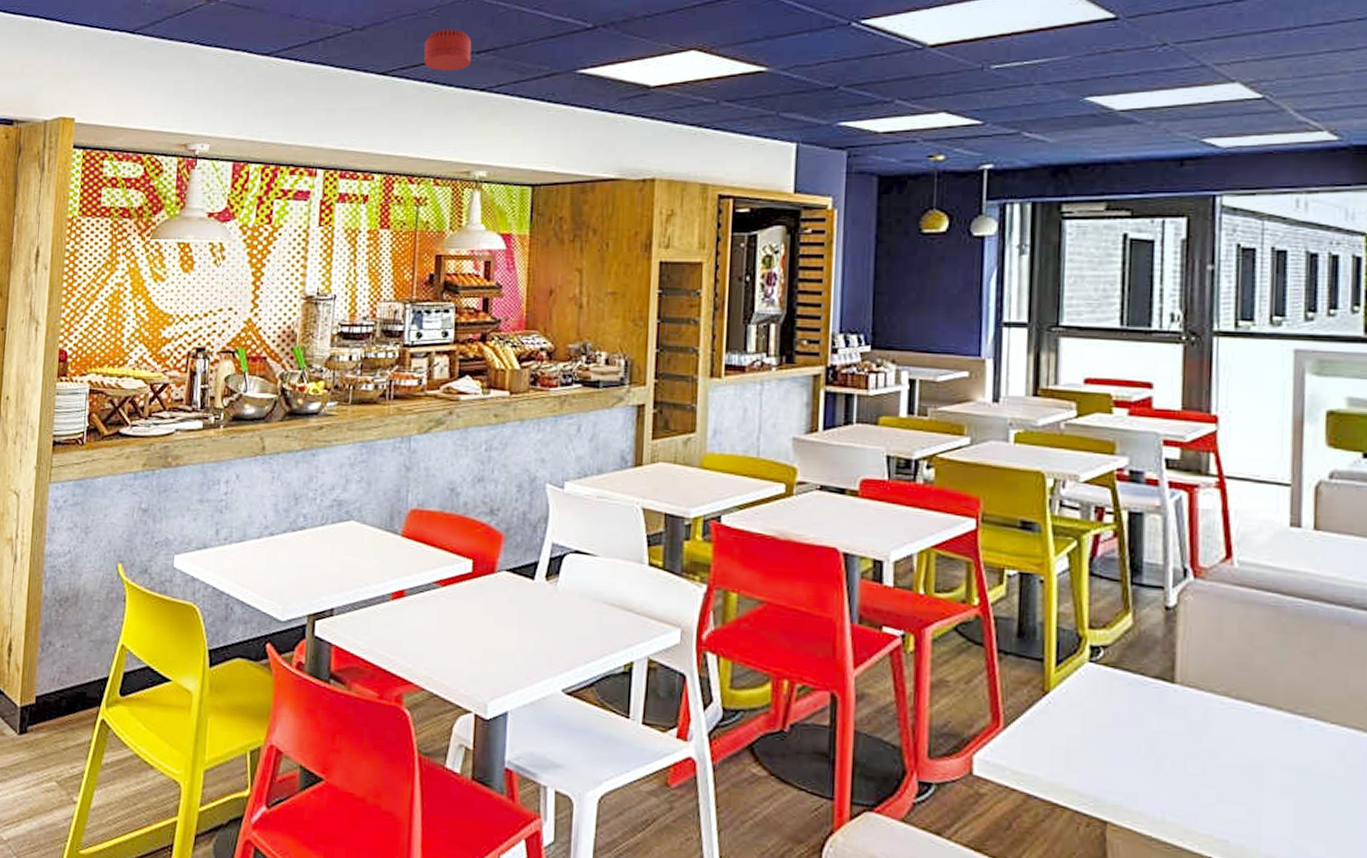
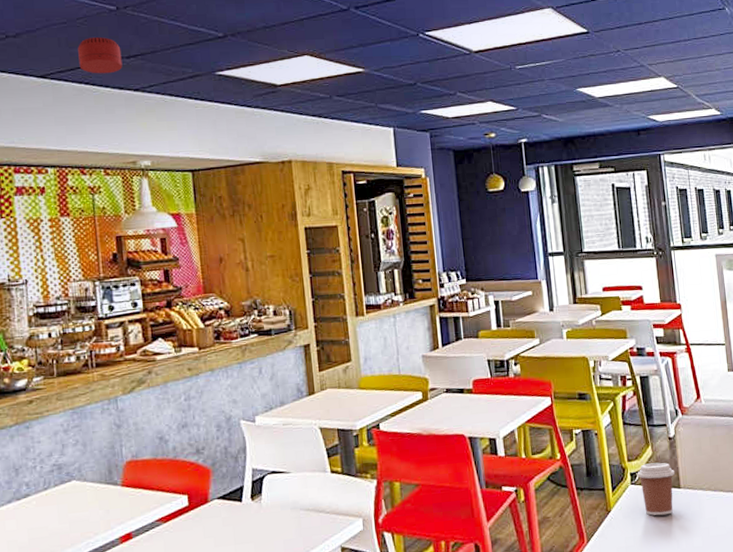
coffee cup: none [1101,637,1169,717] -> present [637,462,675,516]

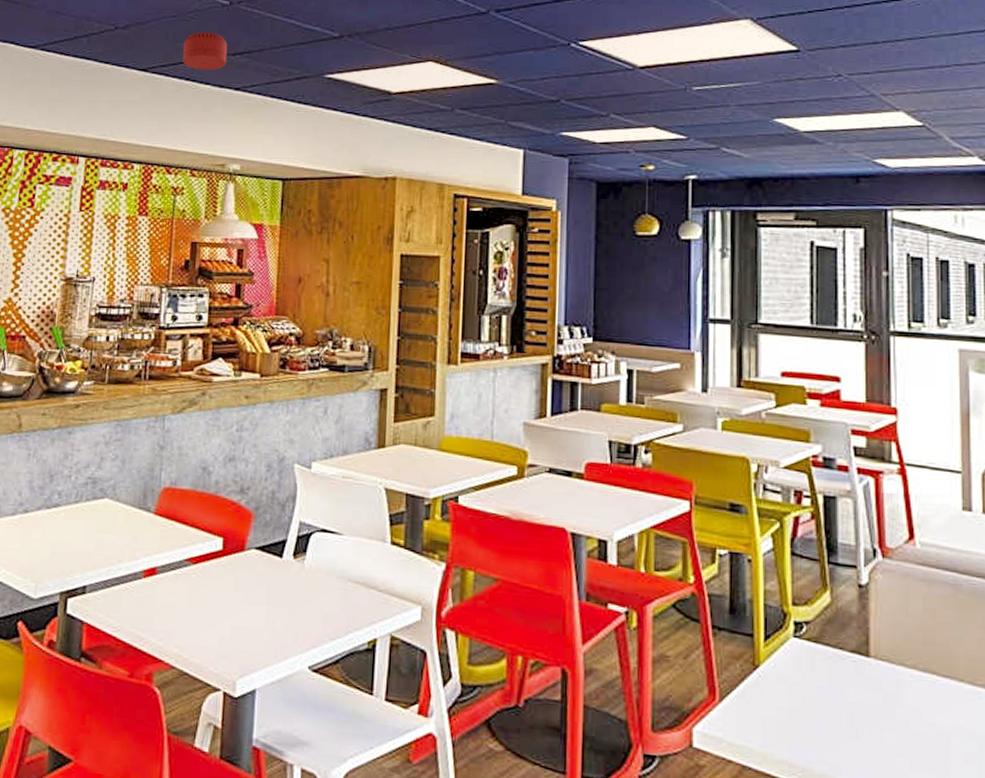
coffee cup: present [637,462,675,516] -> none [804,613,864,690]

